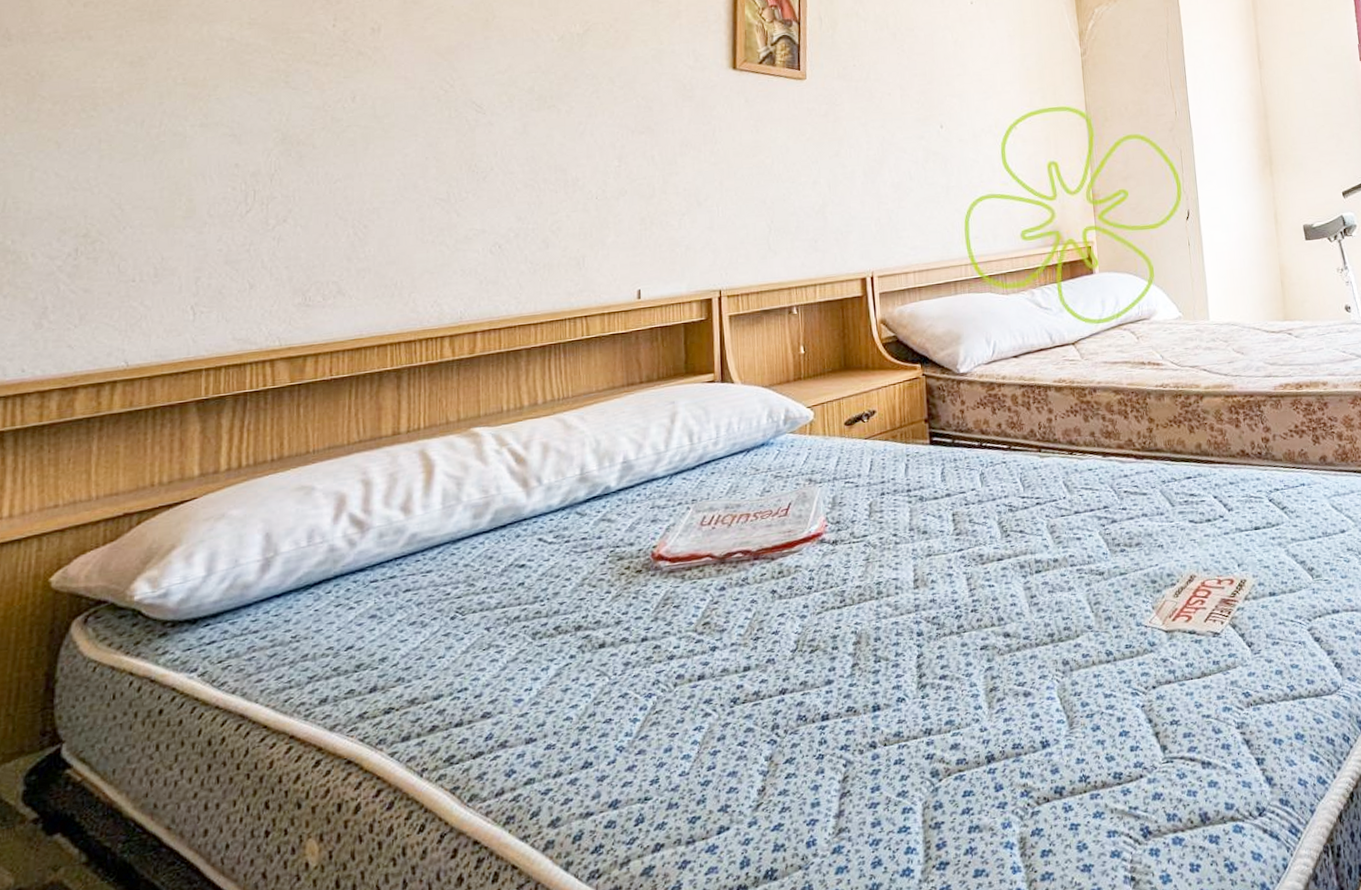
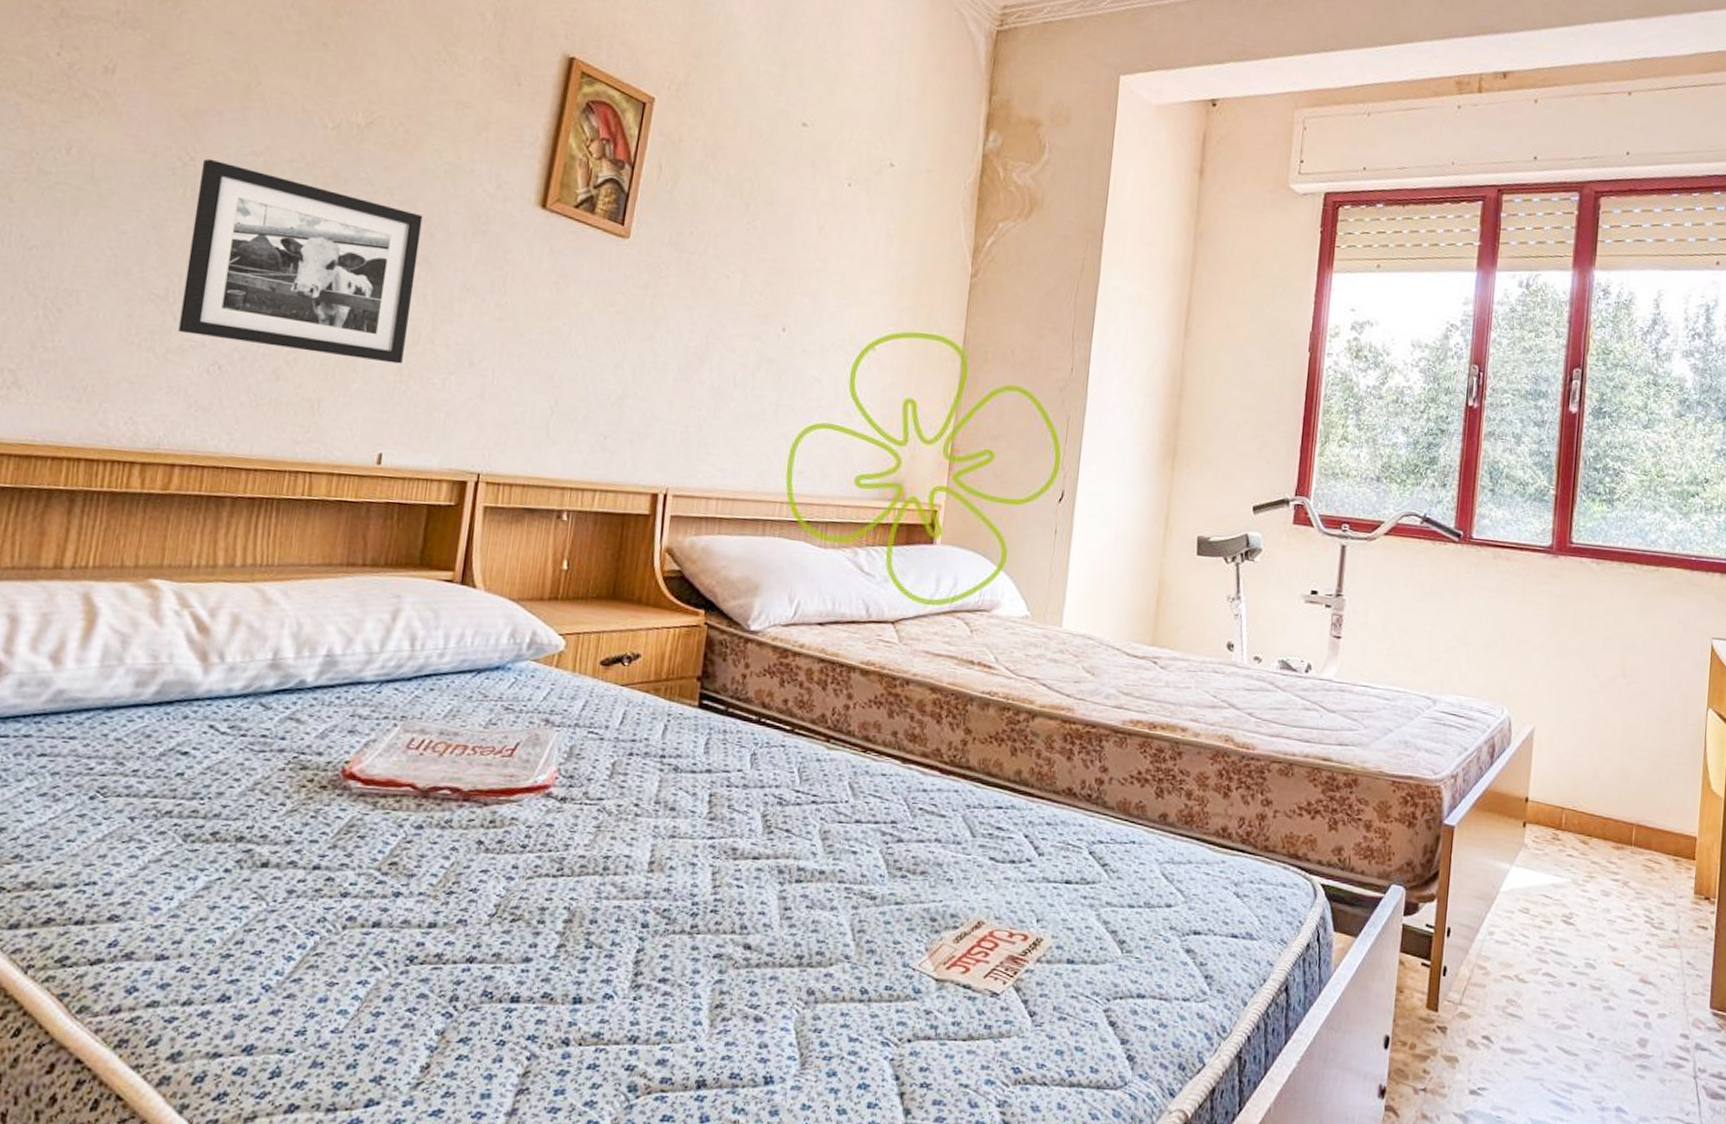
picture frame: none [460,83,644,225] -> present [178,158,423,364]

